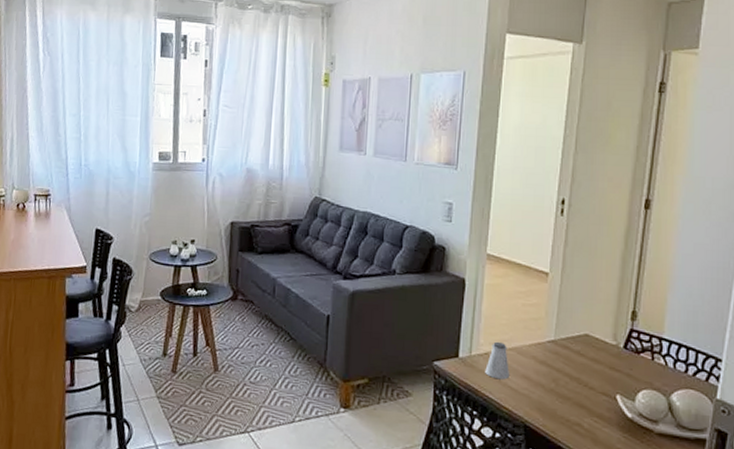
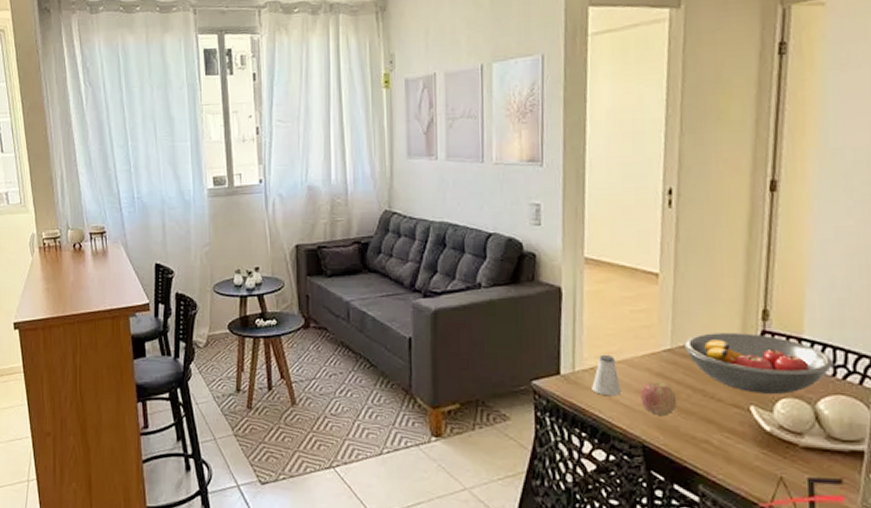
apple: none [526,368,556,400] -> present [641,382,677,417]
fruit bowl: none [565,328,686,386] -> present [683,333,833,394]

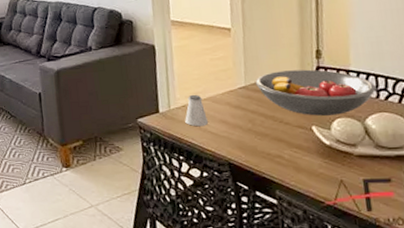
apple: present [641,382,677,417] -> none [224,113,254,140]

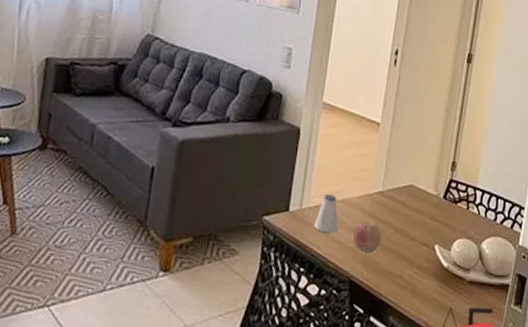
apple: none [224,113,254,140] -> present [353,221,382,253]
fruit bowl: present [255,69,377,116] -> none [392,179,496,235]

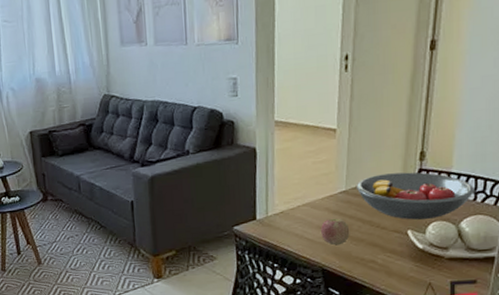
saltshaker: present [314,193,338,234] -> none [282,200,305,234]
fruit bowl: none [392,179,496,235] -> present [356,172,475,220]

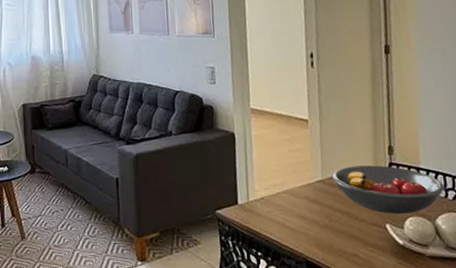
apple: present [321,218,350,245] -> none [301,207,331,236]

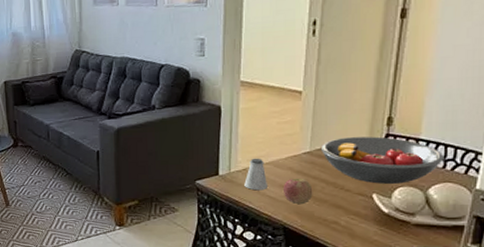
saltshaker: none [263,186,286,221] -> present [244,158,267,191]
apple: none [301,207,331,236] -> present [284,178,313,205]

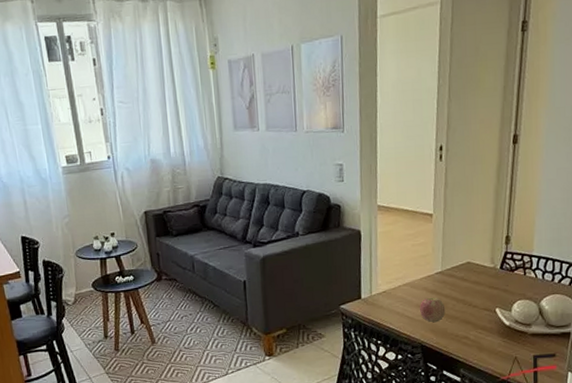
saltshaker: present [244,158,267,191] -> none [385,280,405,312]
fruit bowl: present [320,136,444,184] -> none [450,254,553,299]

